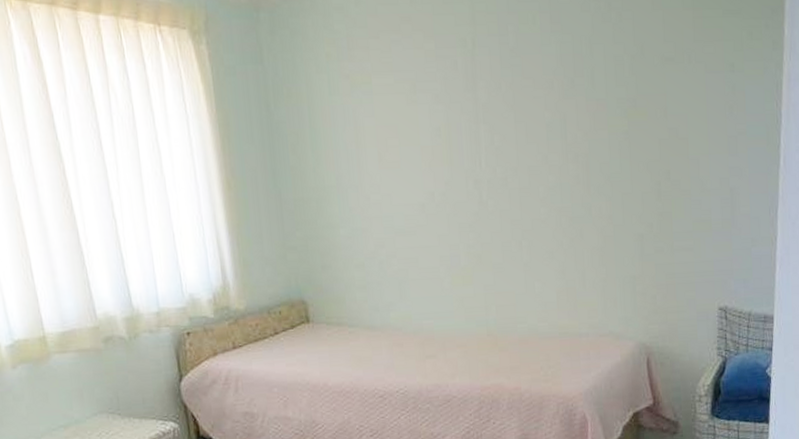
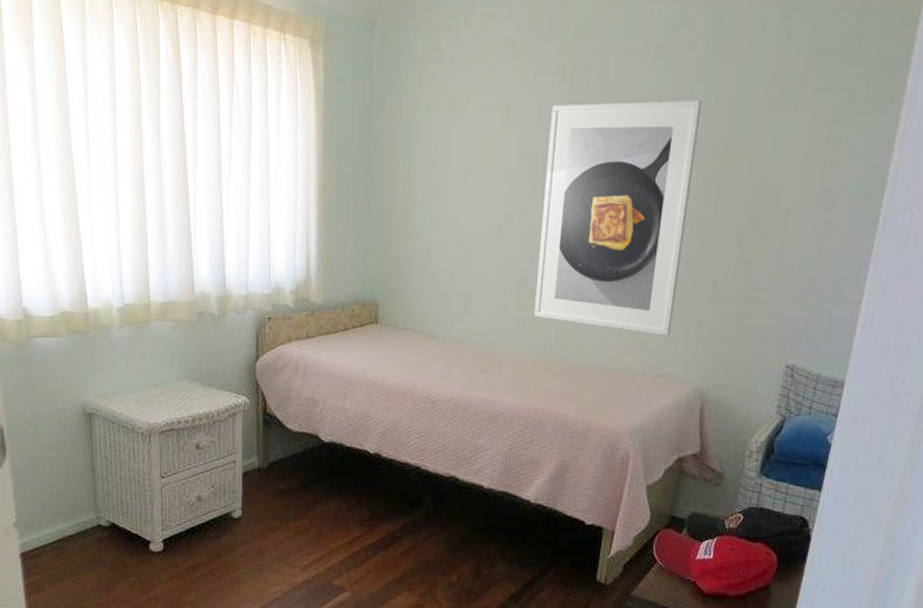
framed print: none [457,61,608,296] -> present [533,100,702,336]

